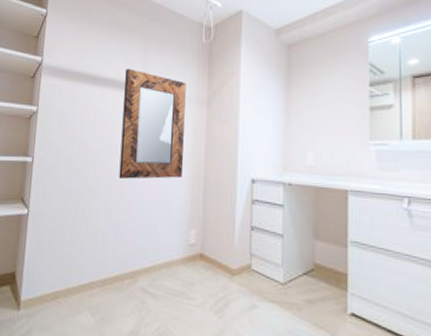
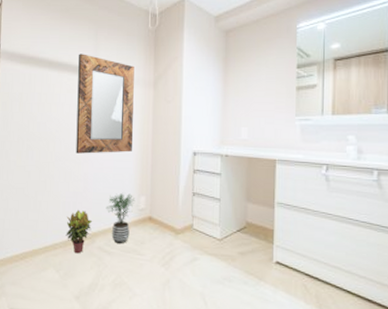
potted plant: none [104,242,136,295] -> present [66,209,93,254]
potted plant: none [150,224,185,285] -> present [106,192,136,243]

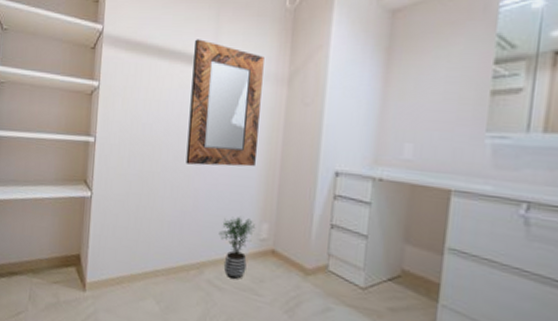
potted plant: present [66,209,93,254] -> none [169,232,202,286]

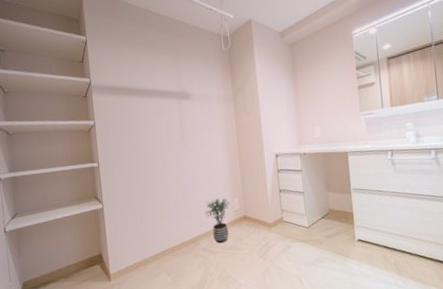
home mirror: present [186,39,264,167] -> none [163,79,222,169]

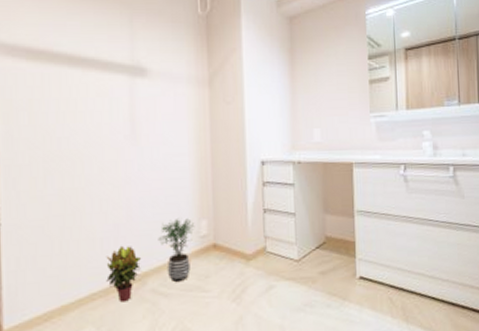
potted plant: none [171,218,195,257] -> present [106,245,142,302]

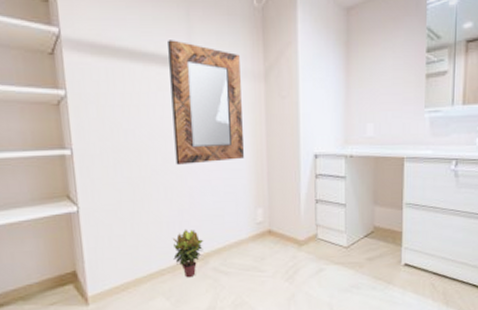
home mirror: none [109,46,188,174] -> present [168,40,245,165]
potted plant: present [158,217,195,282] -> none [218,205,252,262]

